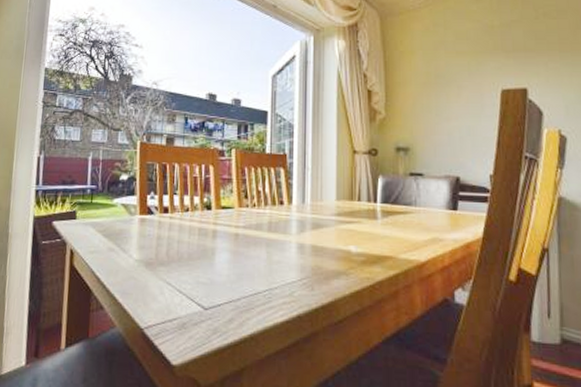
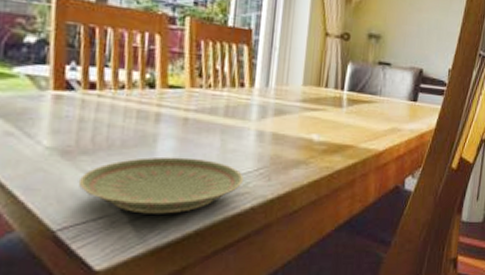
plate: none [158,267,289,319] -> present [78,156,244,214]

